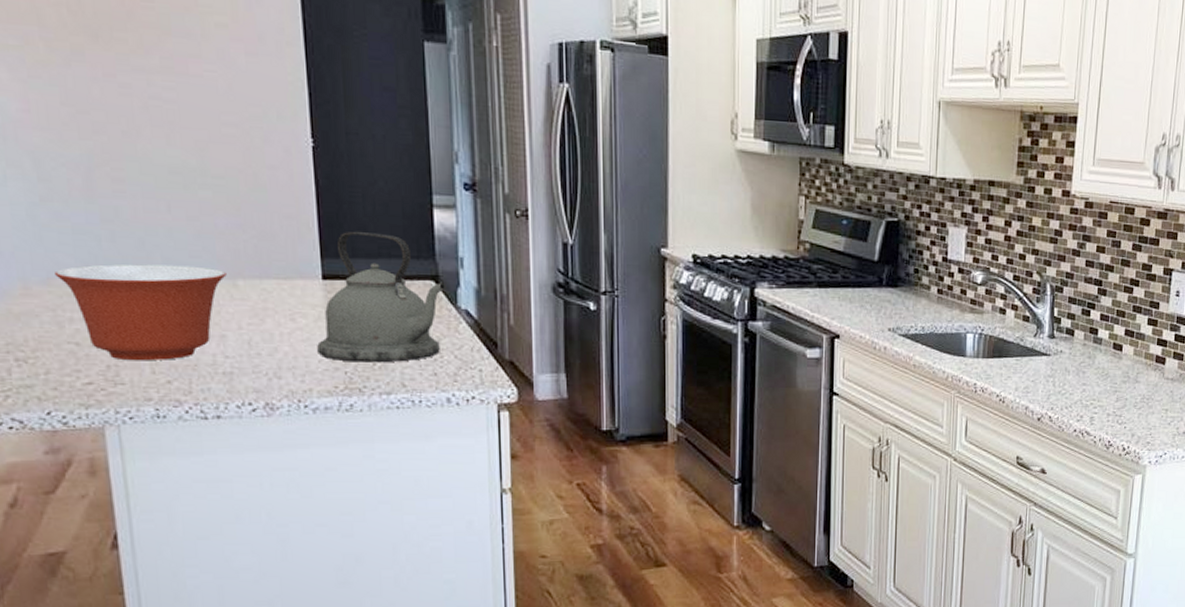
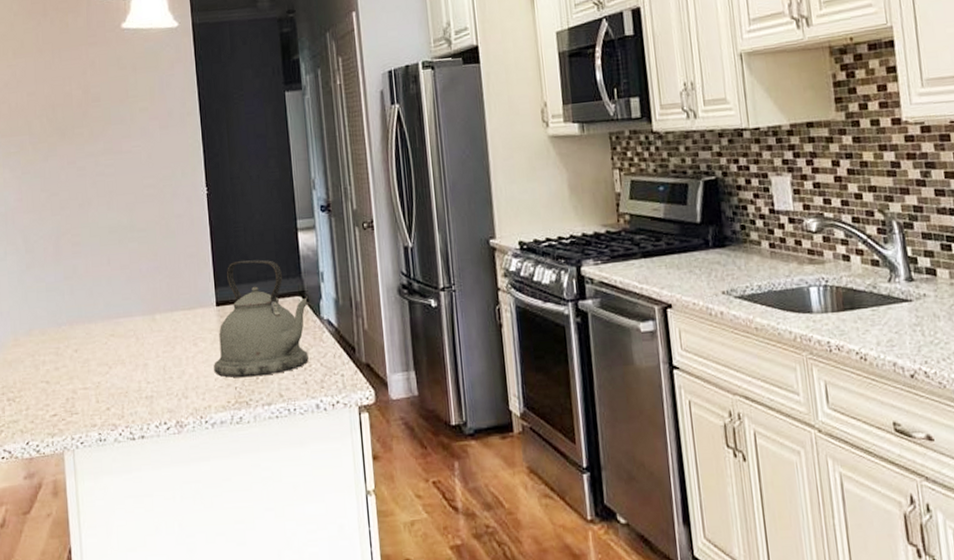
mixing bowl: present [55,264,227,361] -> none [35,306,148,393]

